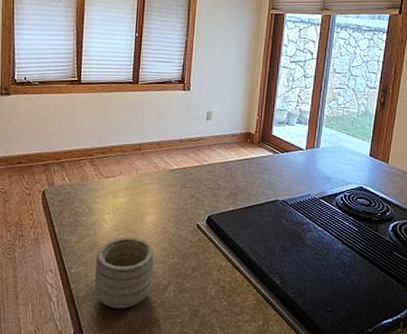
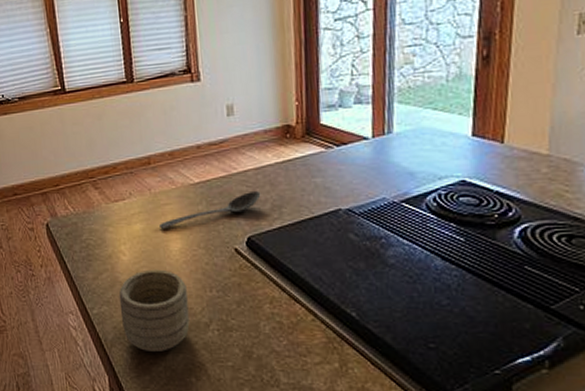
stirrer: none [140,179,223,204] -> present [160,190,261,229]

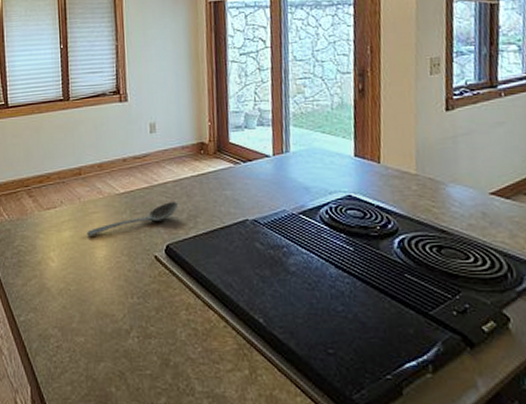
mug: present [118,269,190,352] -> none [45,276,112,360]

